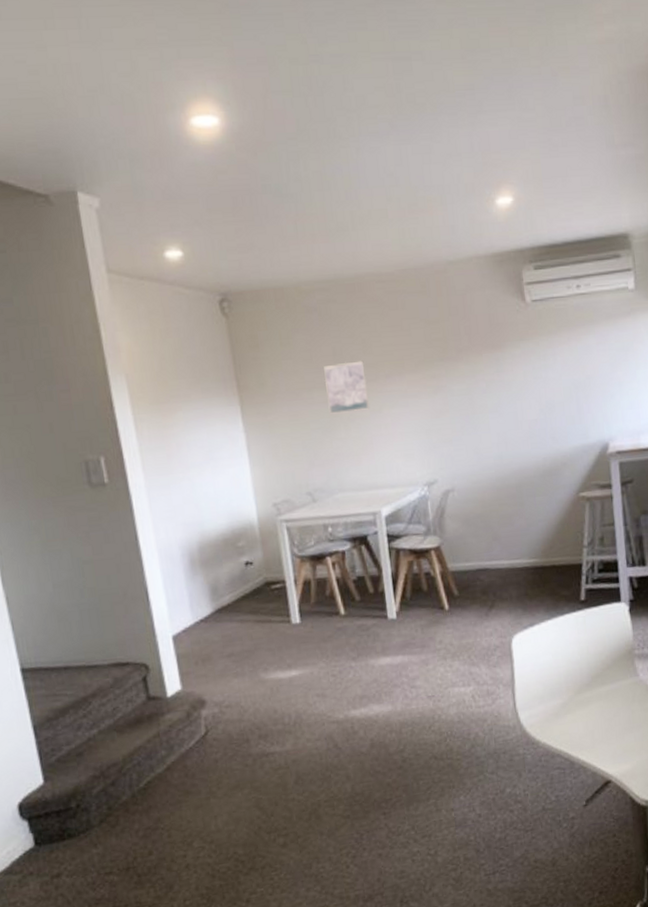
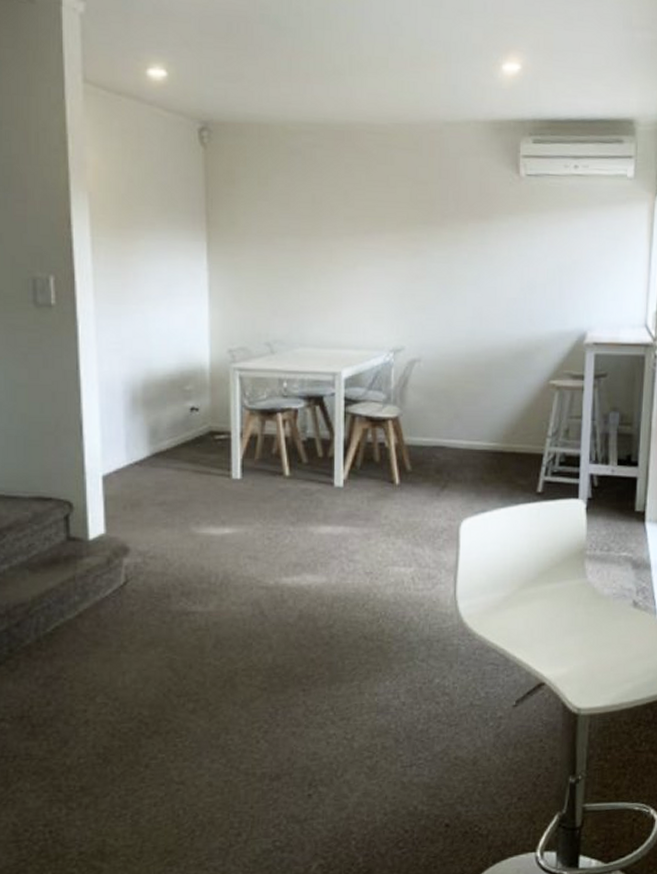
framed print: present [324,360,370,414] -> none [299,212,345,264]

